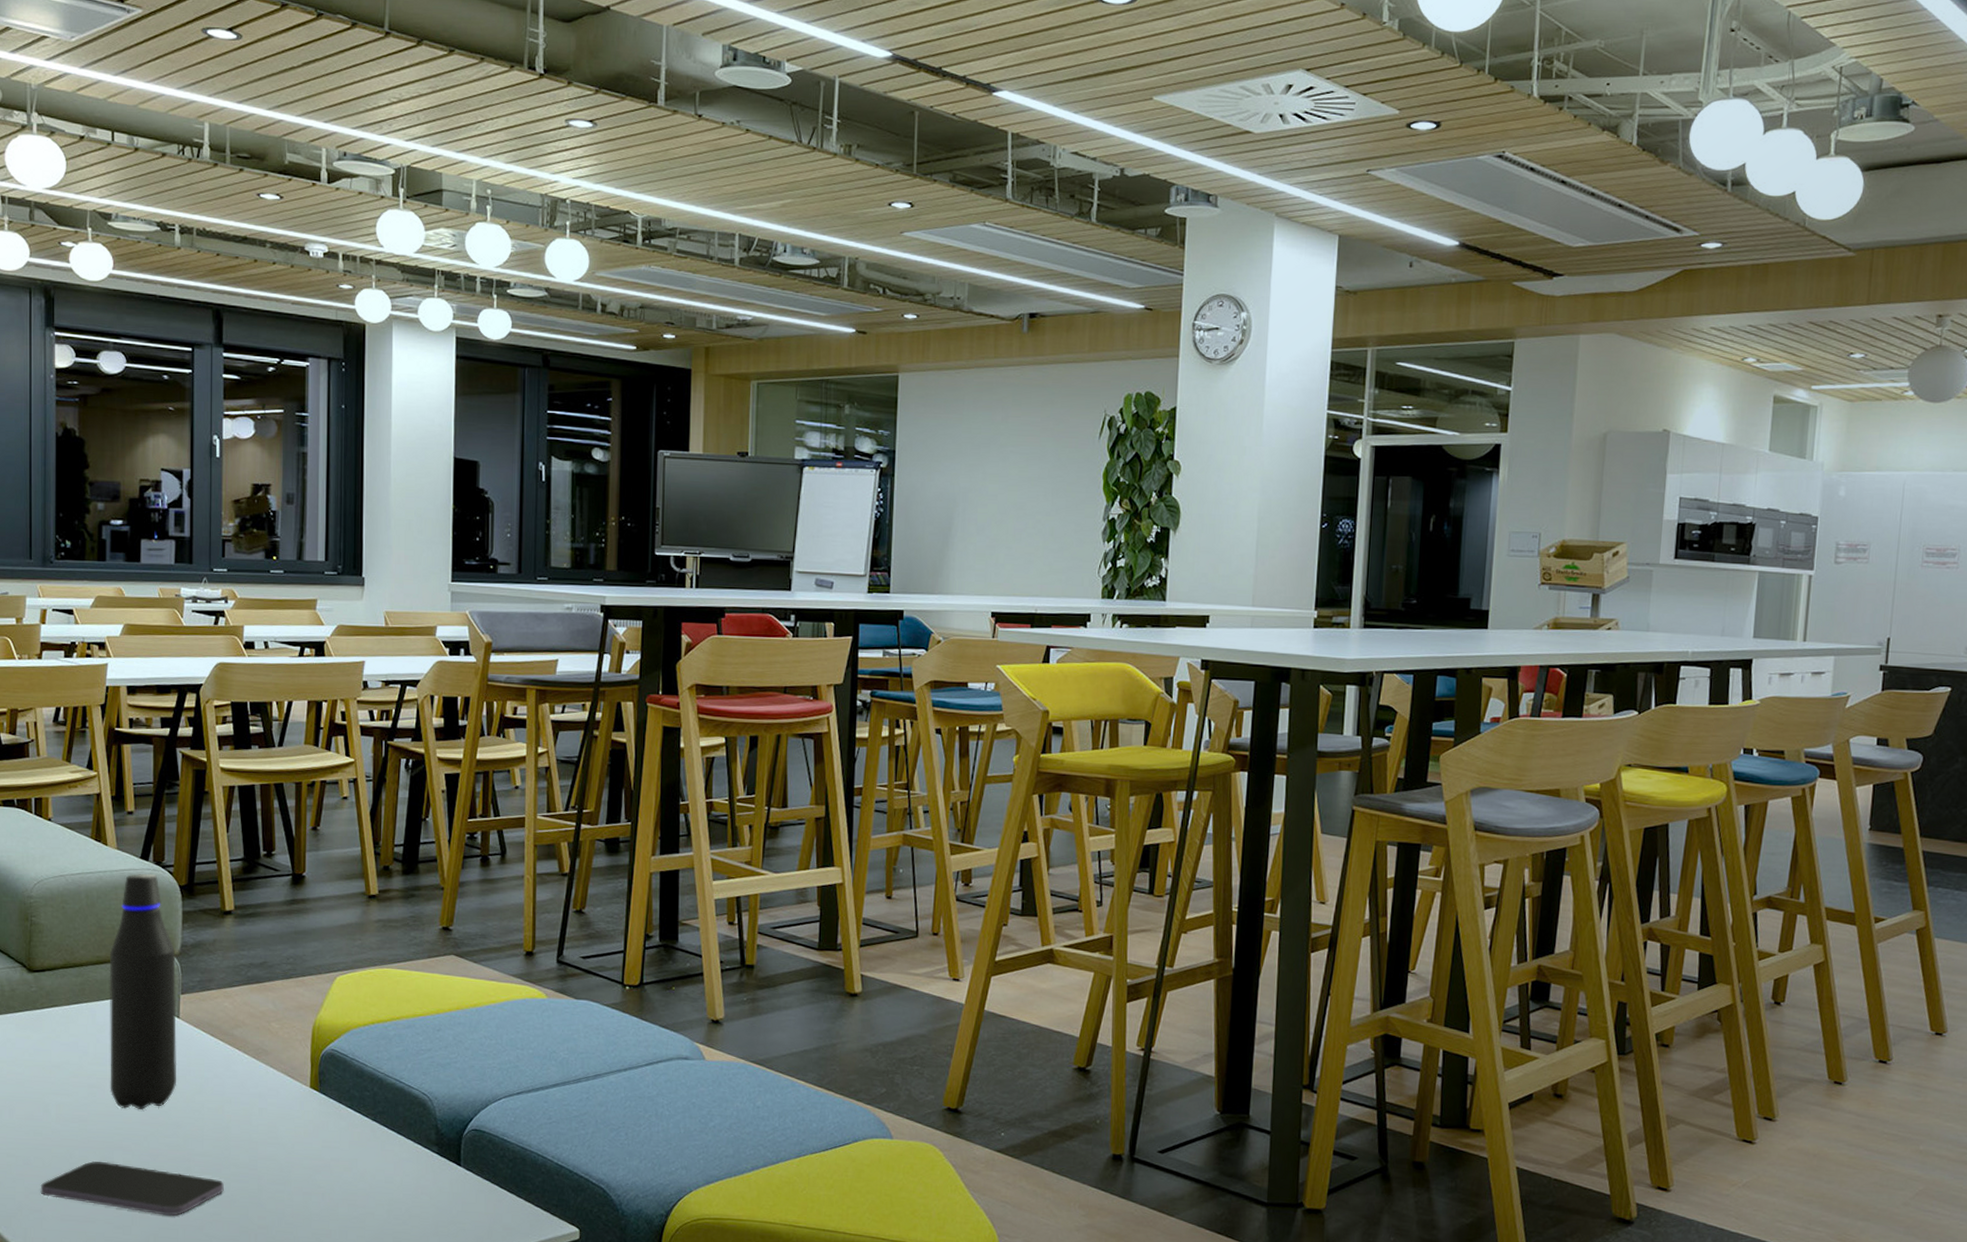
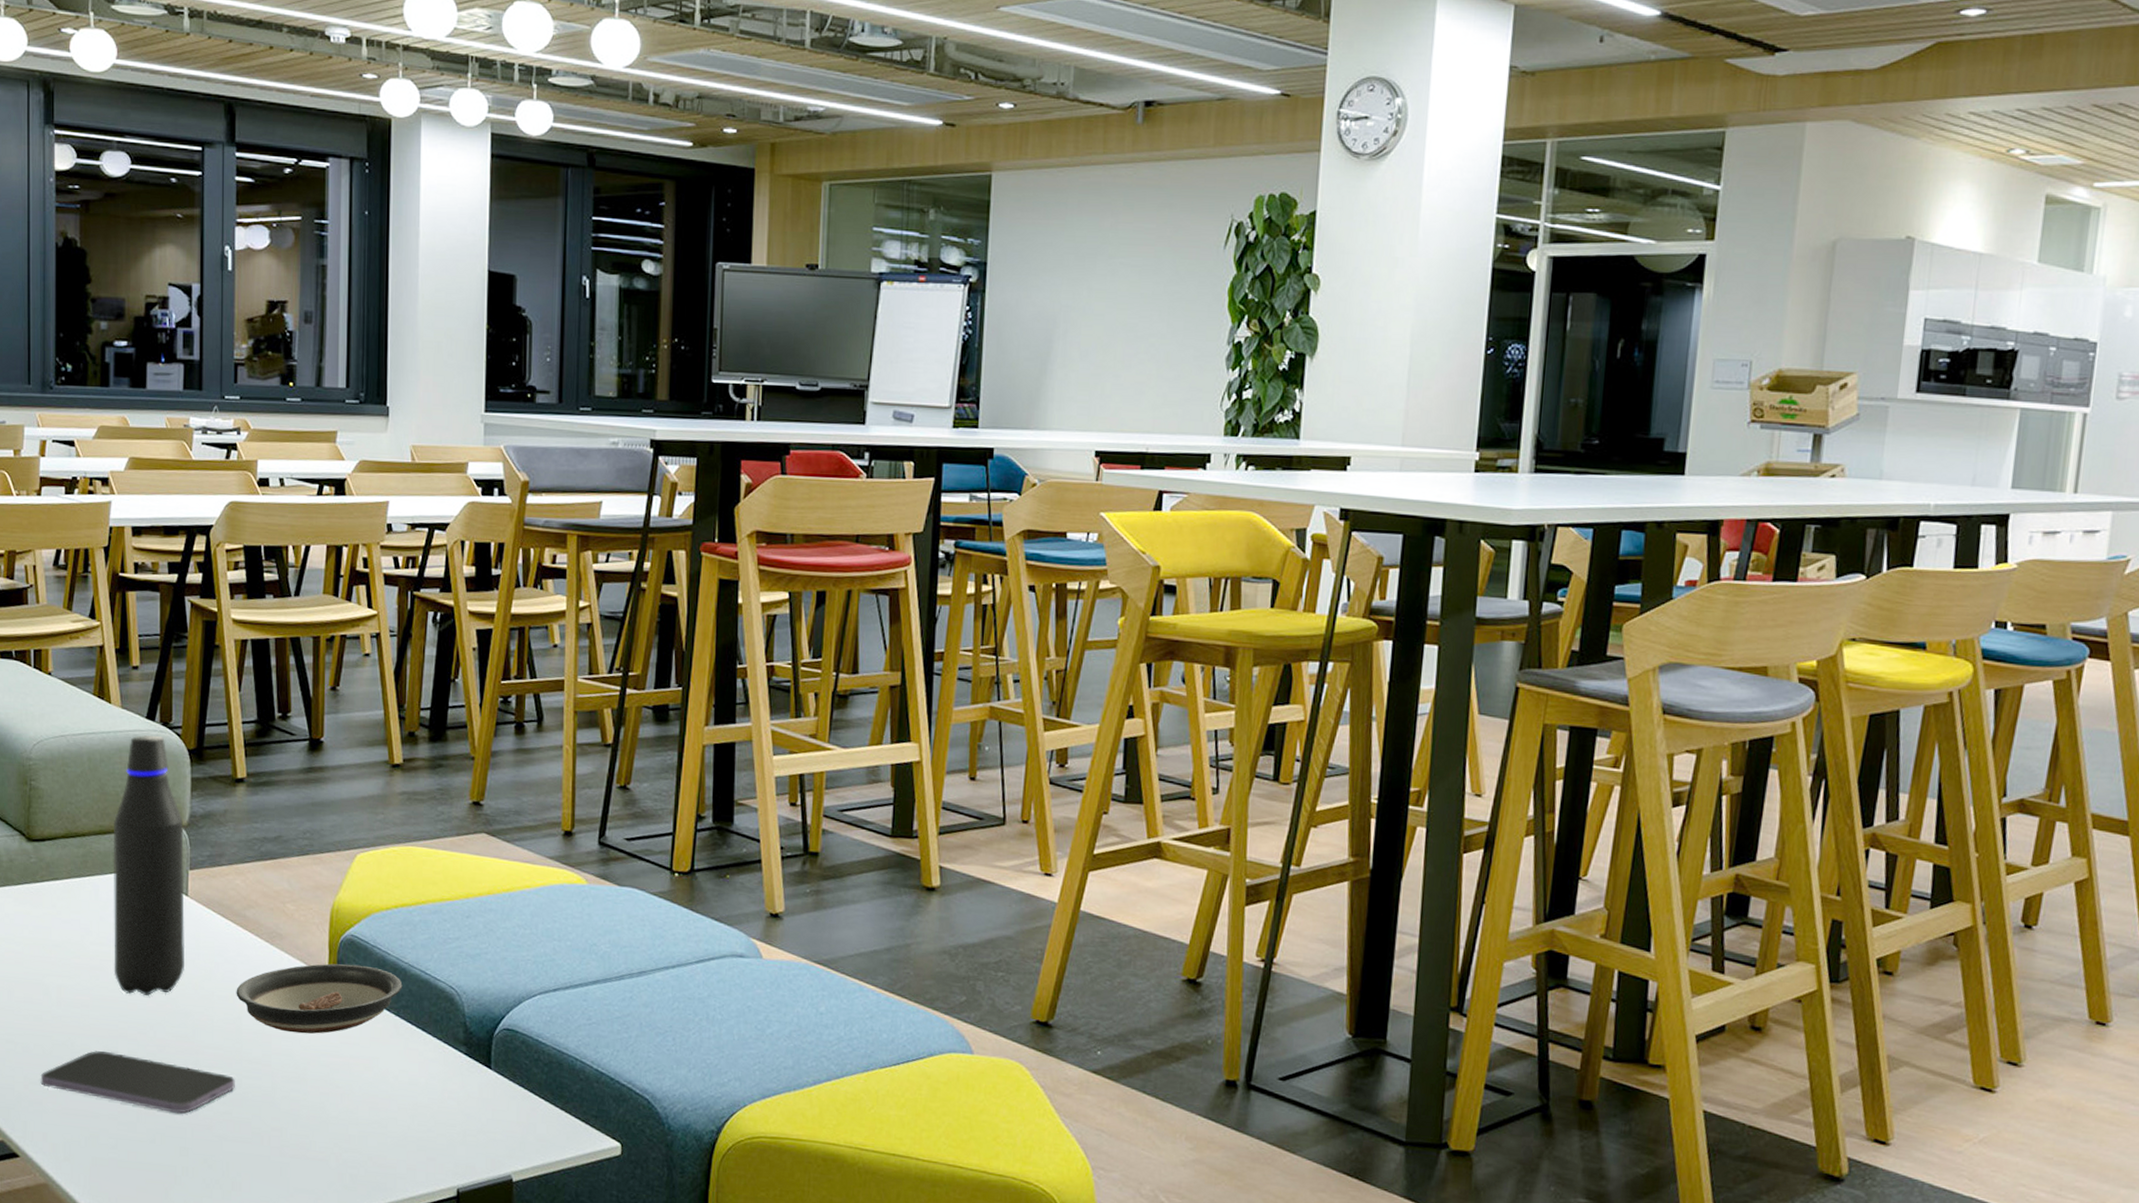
saucer: none [224,1075,379,1140] -> present [236,963,403,1034]

